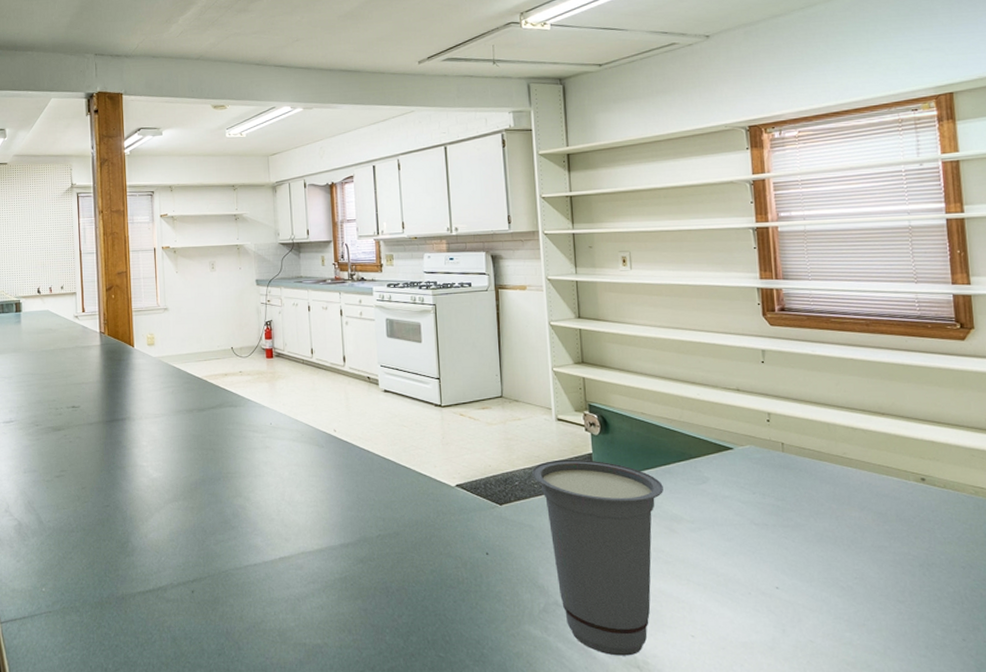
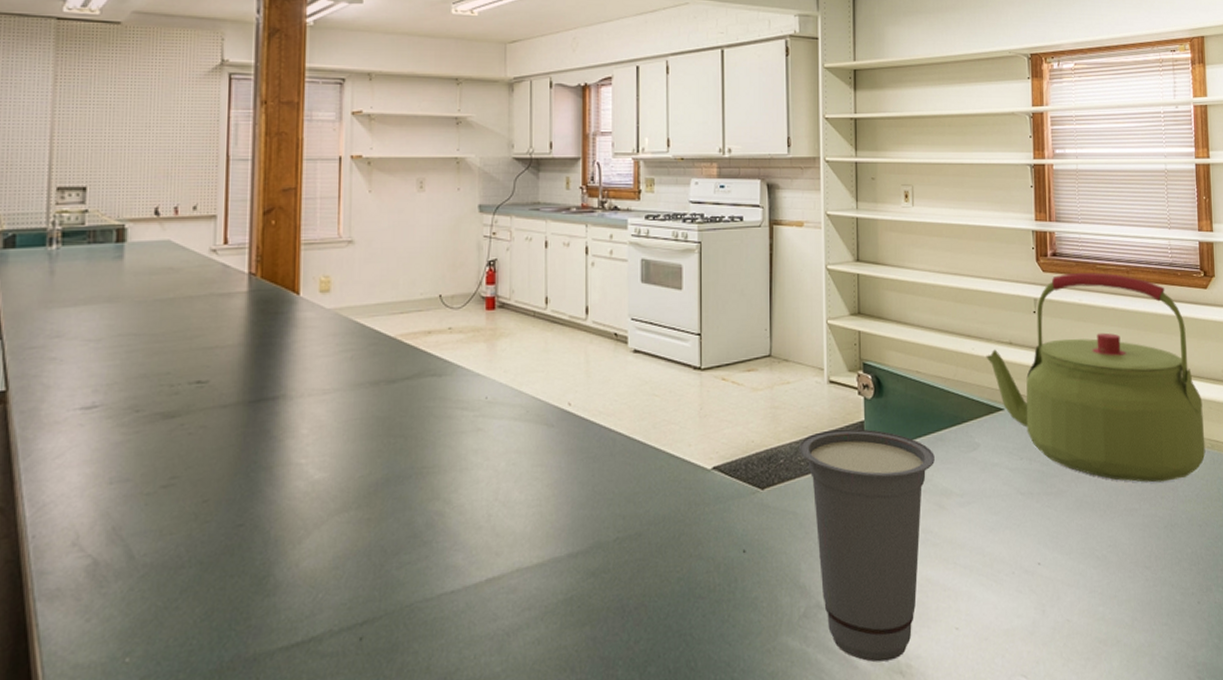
kettle: none [712,326,968,523] -> present [986,272,1206,483]

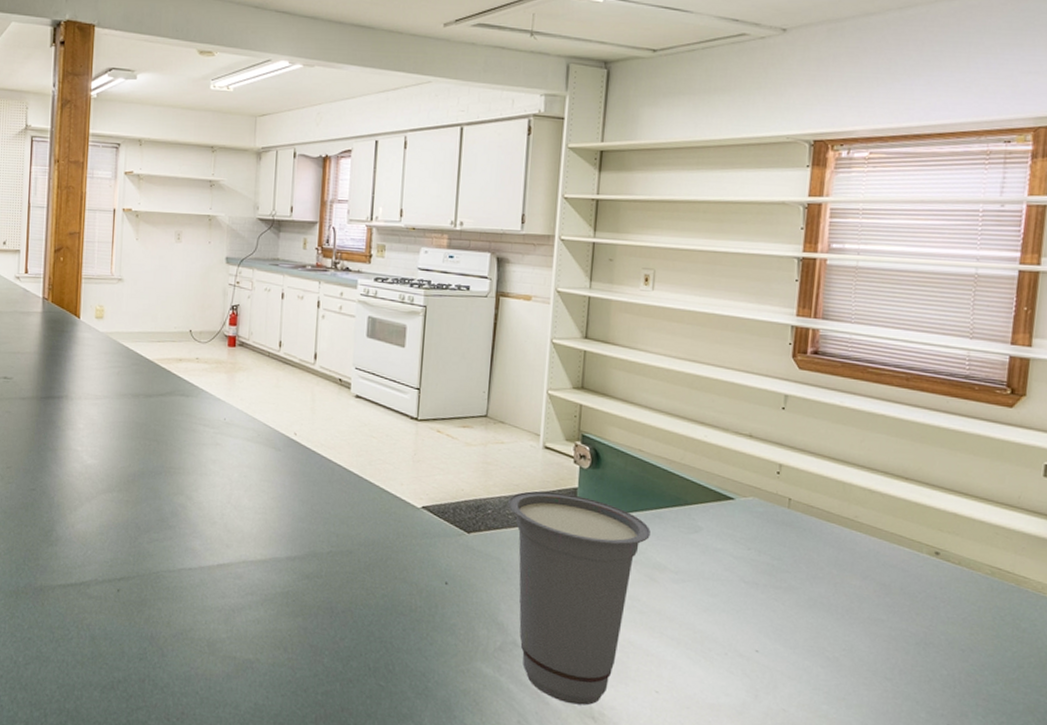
kettle: present [986,272,1206,483] -> none [720,373,987,600]

